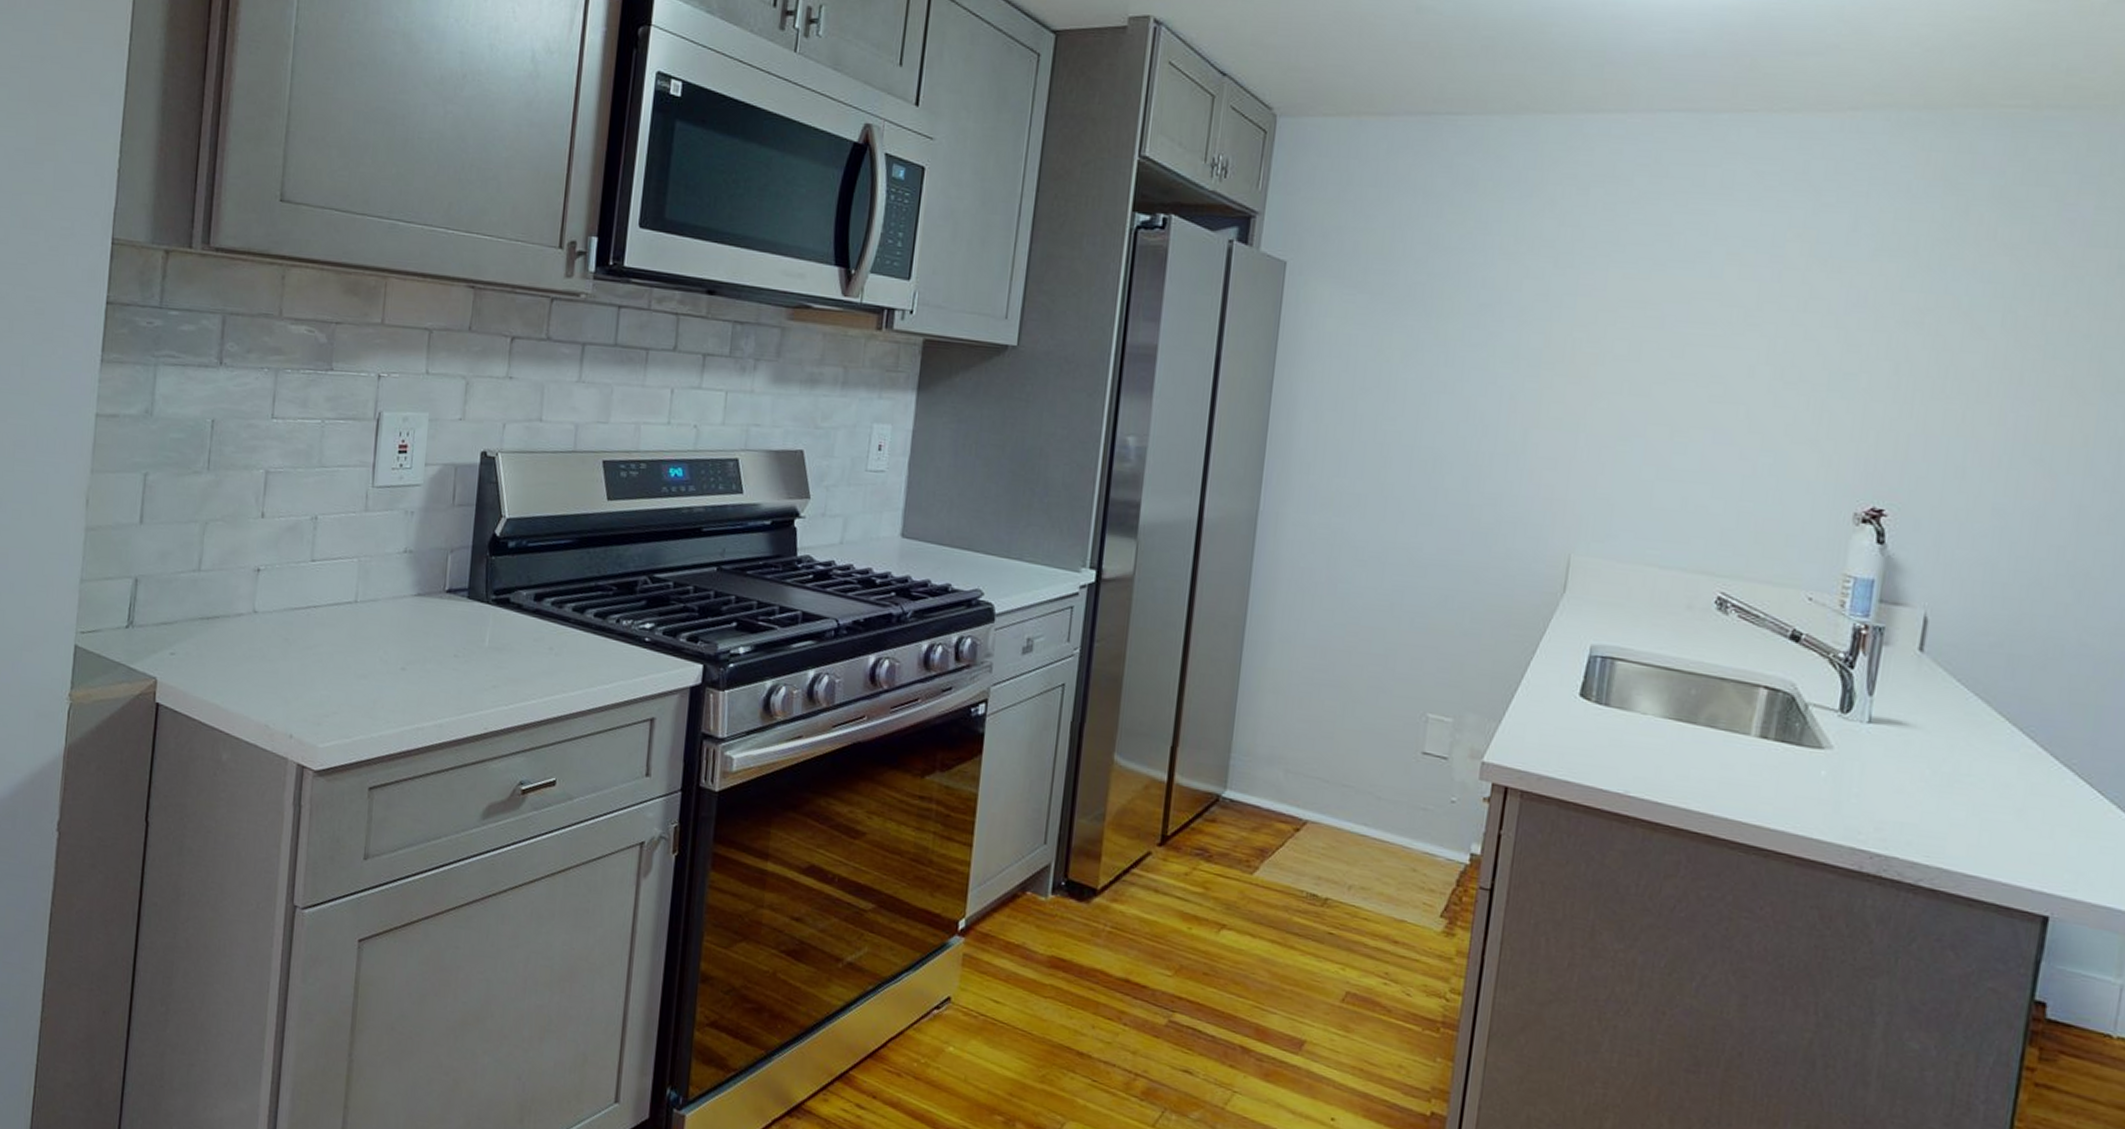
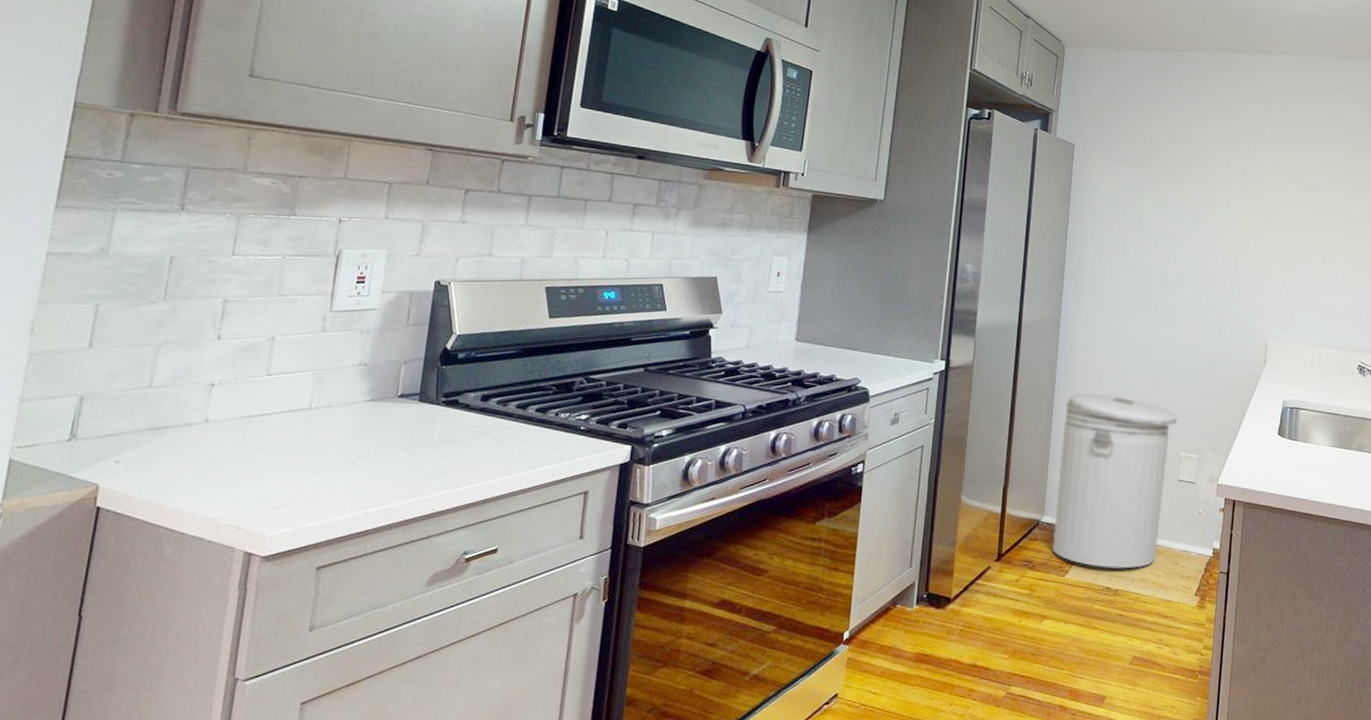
can: none [1236,620,1425,871] -> present [1052,392,1177,569]

